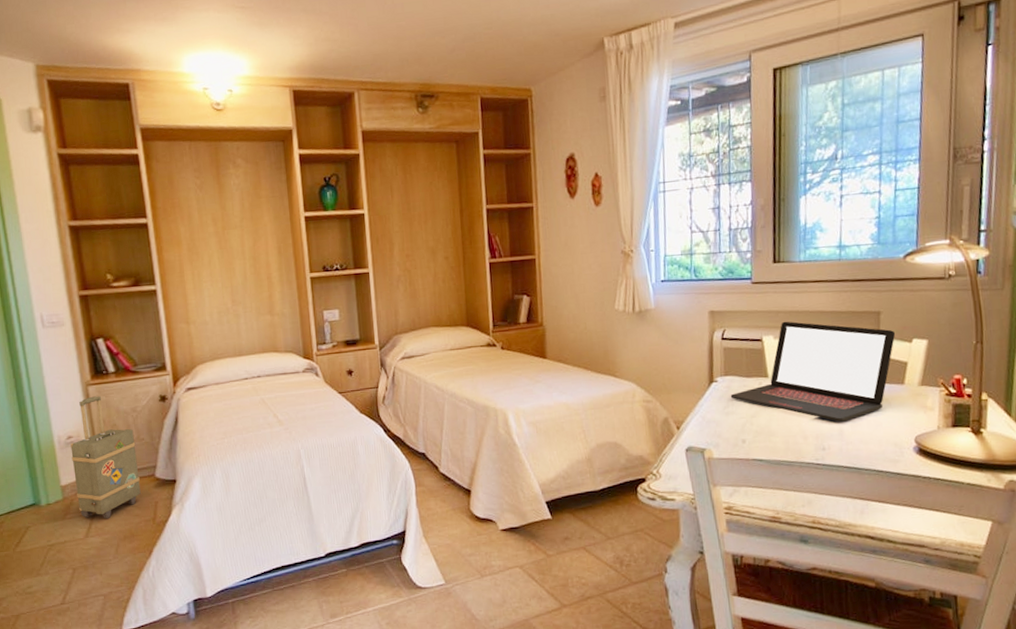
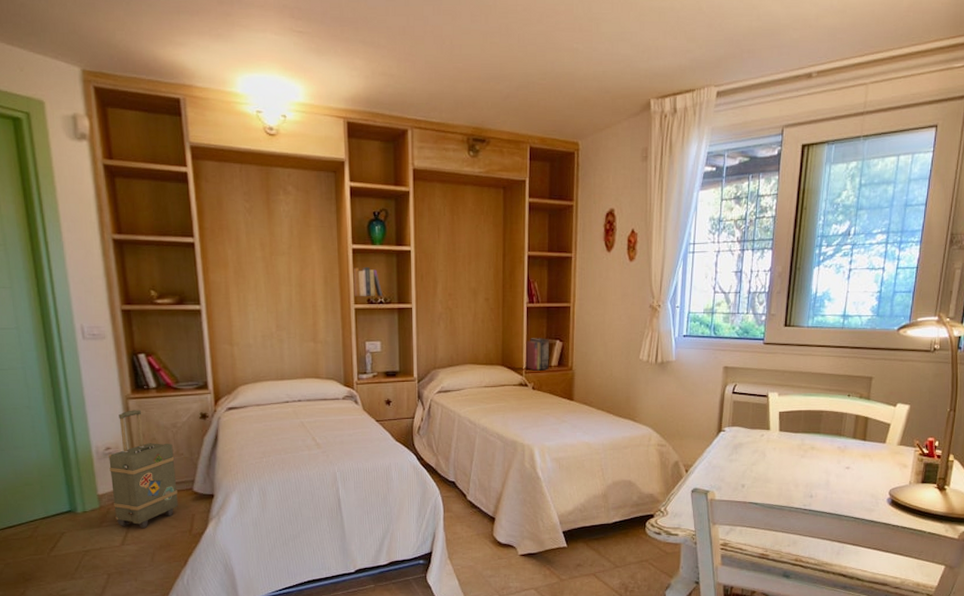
books: none [306,234,339,266] -> present [353,267,383,297]
books: none [491,294,518,329] -> present [525,338,550,371]
laptop: present [730,321,896,422] -> none [735,380,883,473]

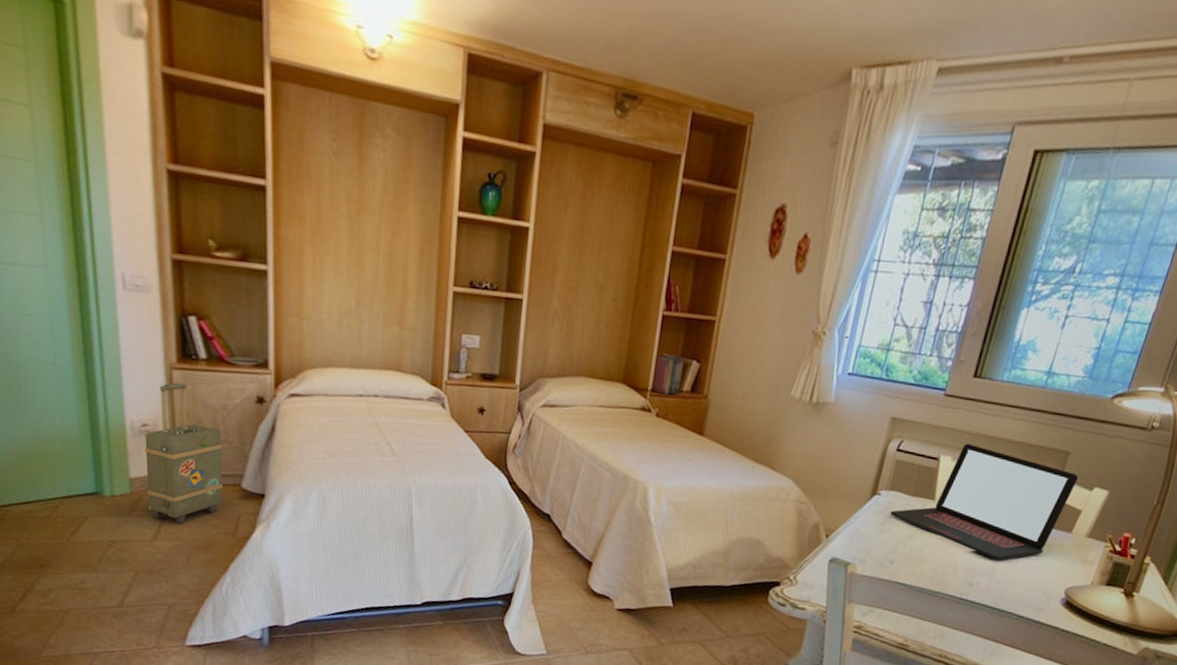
books: present [353,267,383,297] -> none [454,240,490,281]
laptop: none [735,380,883,473] -> present [890,443,1079,561]

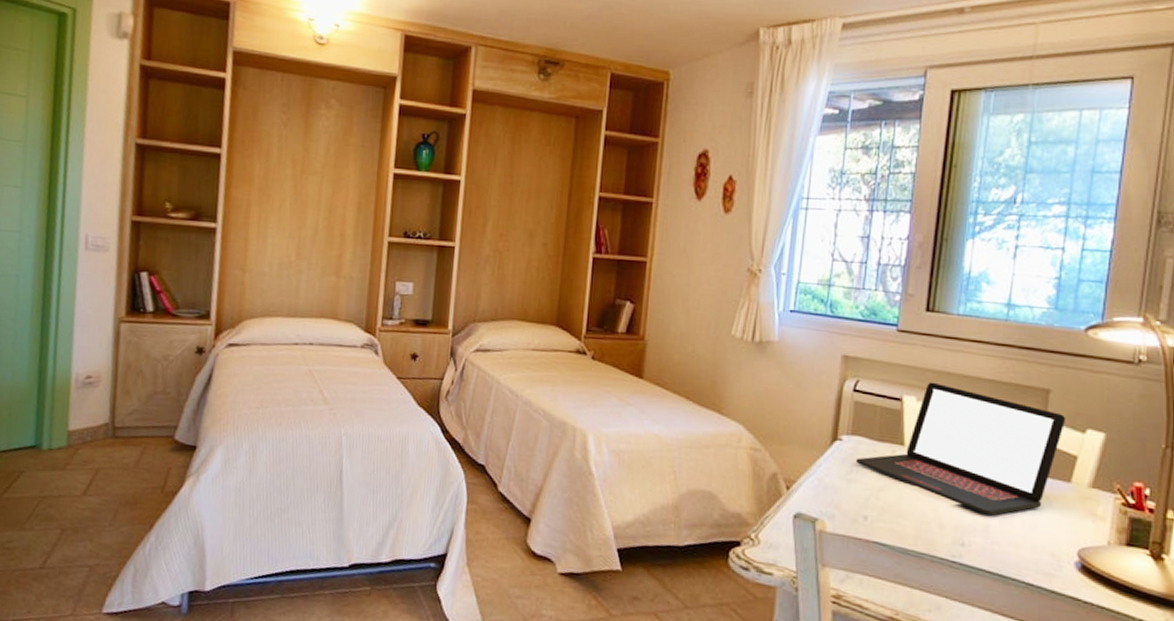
suitcase: present [145,382,223,524] -> none [82,335,161,479]
books: present [651,354,685,396] -> none [585,295,618,337]

